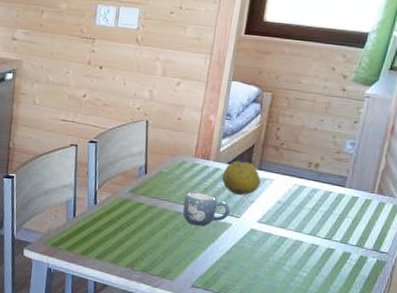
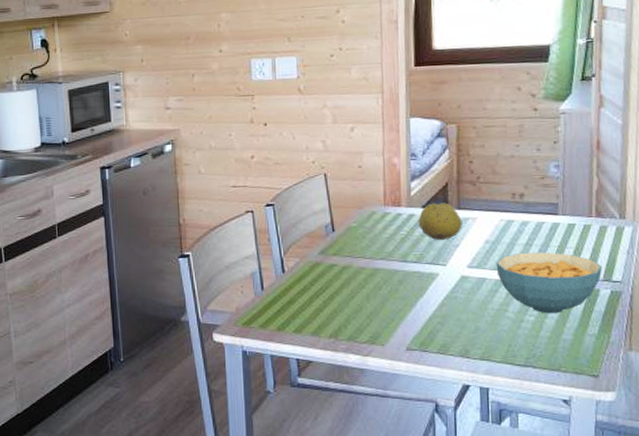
mug: present [183,191,230,226] -> none [381,242,434,281]
cereal bowl: none [282,215,374,273] -> present [496,251,602,314]

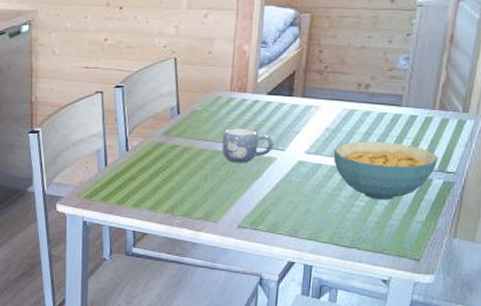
mug: none [381,242,434,281] -> present [222,127,273,163]
fruit: present [418,202,463,241] -> none [261,90,306,127]

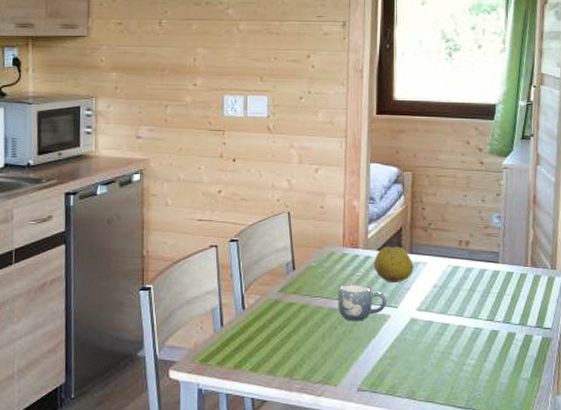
fruit: none [261,90,306,127] -> present [373,246,414,284]
cereal bowl: present [333,141,438,200] -> none [442,297,535,358]

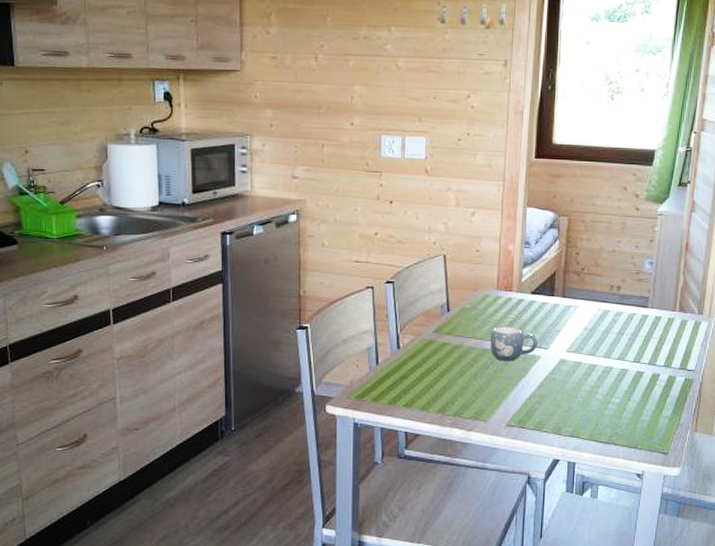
fruit: present [373,246,414,284] -> none [526,290,566,326]

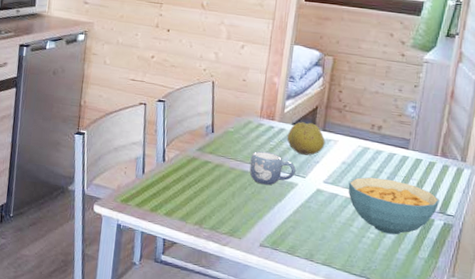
fruit: none [526,290,566,326] -> present [287,122,326,156]
cereal bowl: none [591,340,679,397] -> present [348,177,439,235]

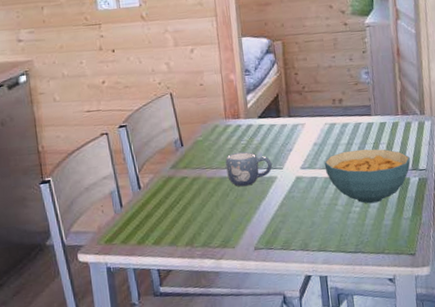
fruit: present [287,122,326,156] -> none [255,112,294,147]

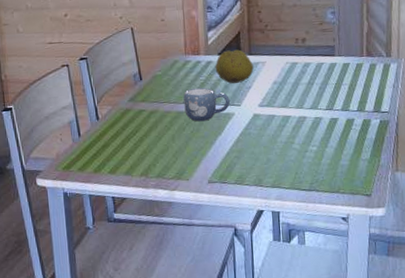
fruit: none [255,112,294,147] -> present [215,49,254,84]
cereal bowl: present [324,149,411,204] -> none [283,89,372,144]

